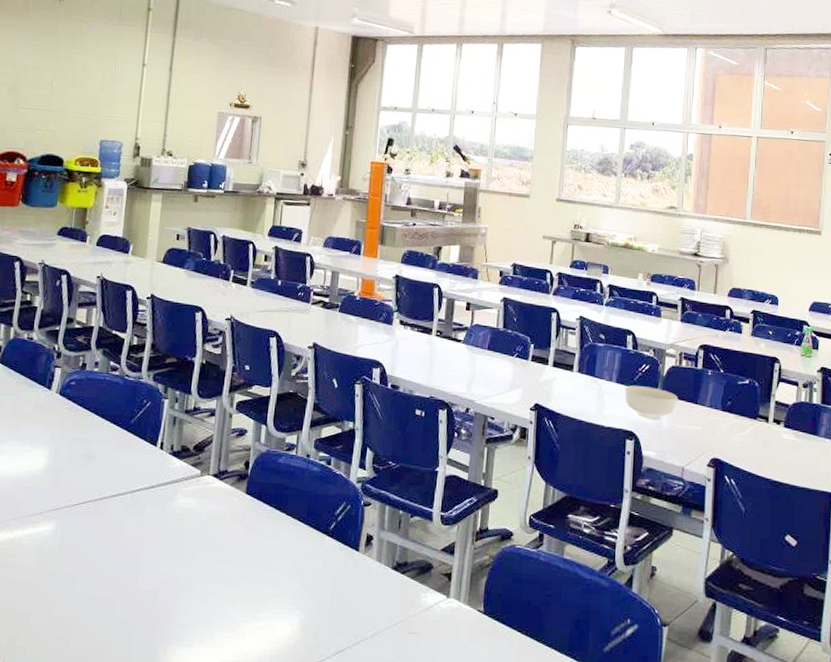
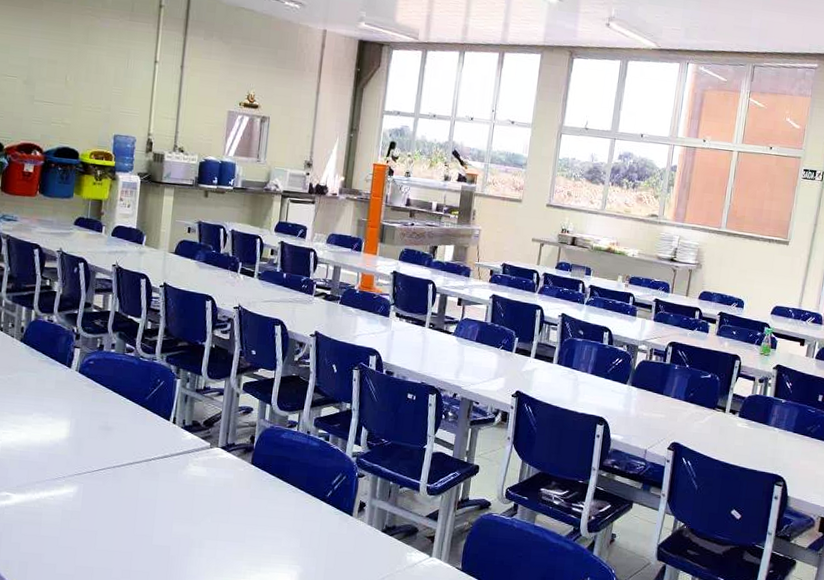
bowl: present [624,385,678,420] -> none [597,377,646,408]

